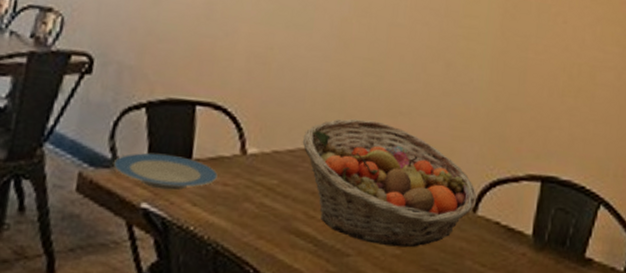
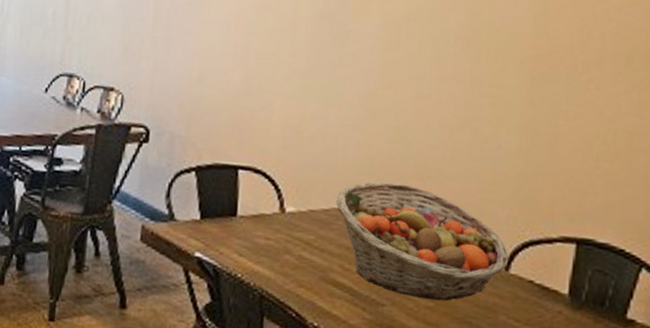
plate: present [113,152,218,191] -> none [169,210,260,243]

